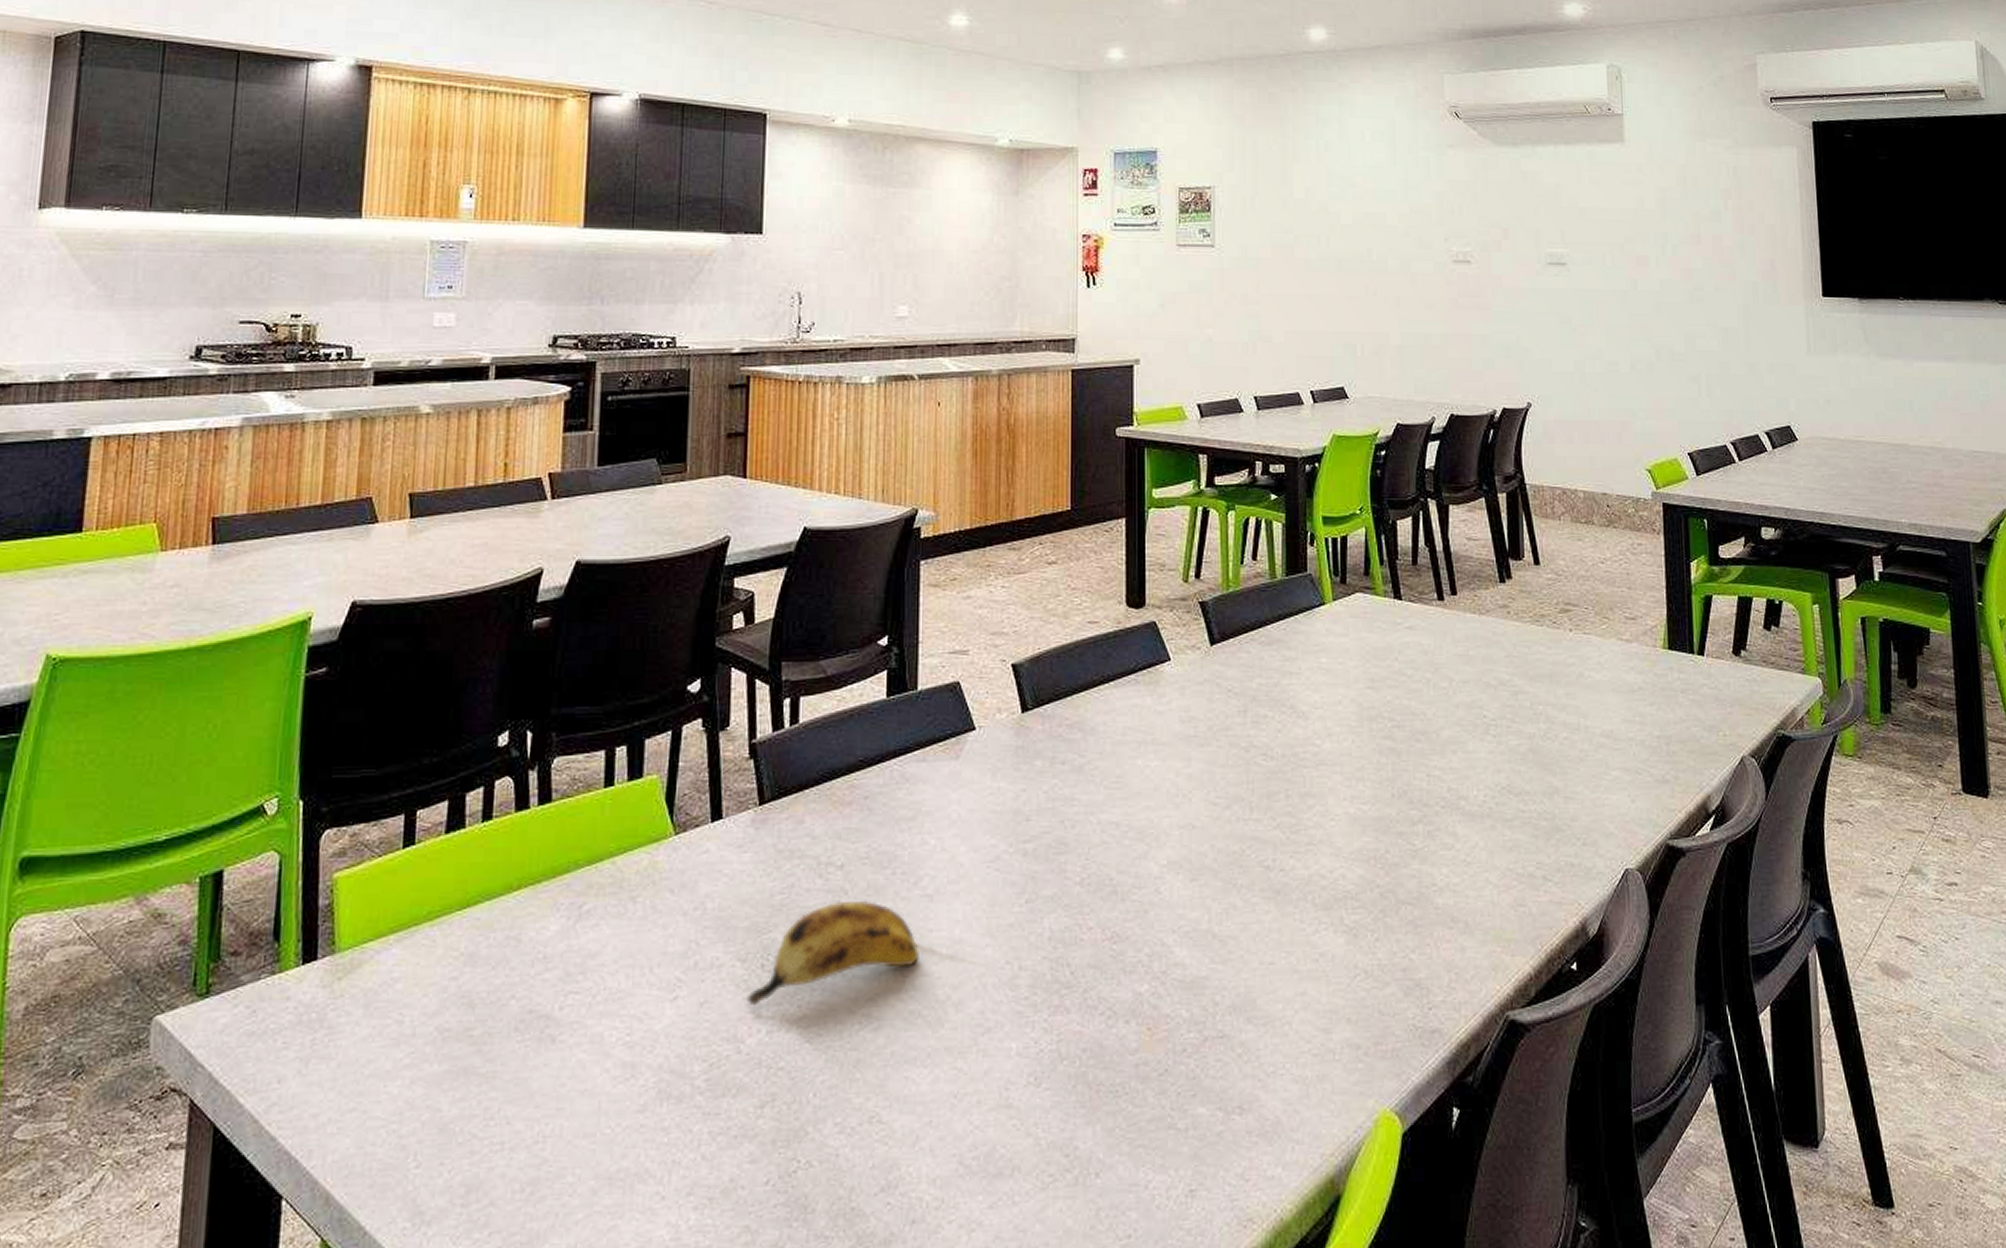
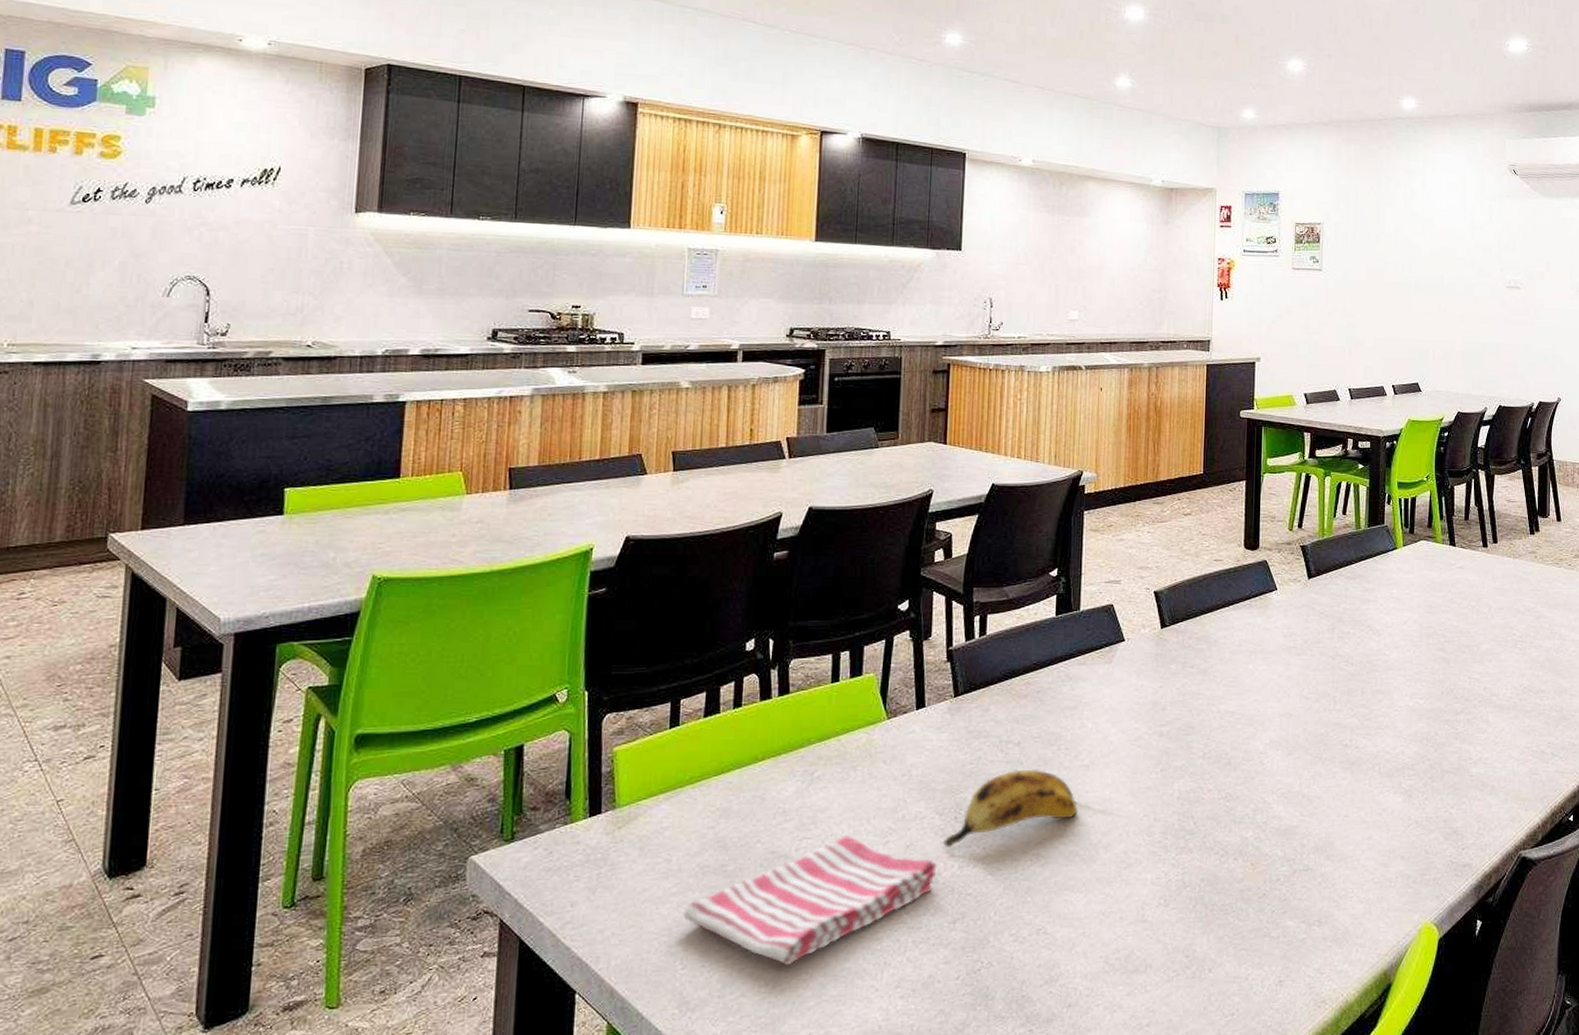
dish towel: none [417,989,739,1164] -> present [683,836,937,966]

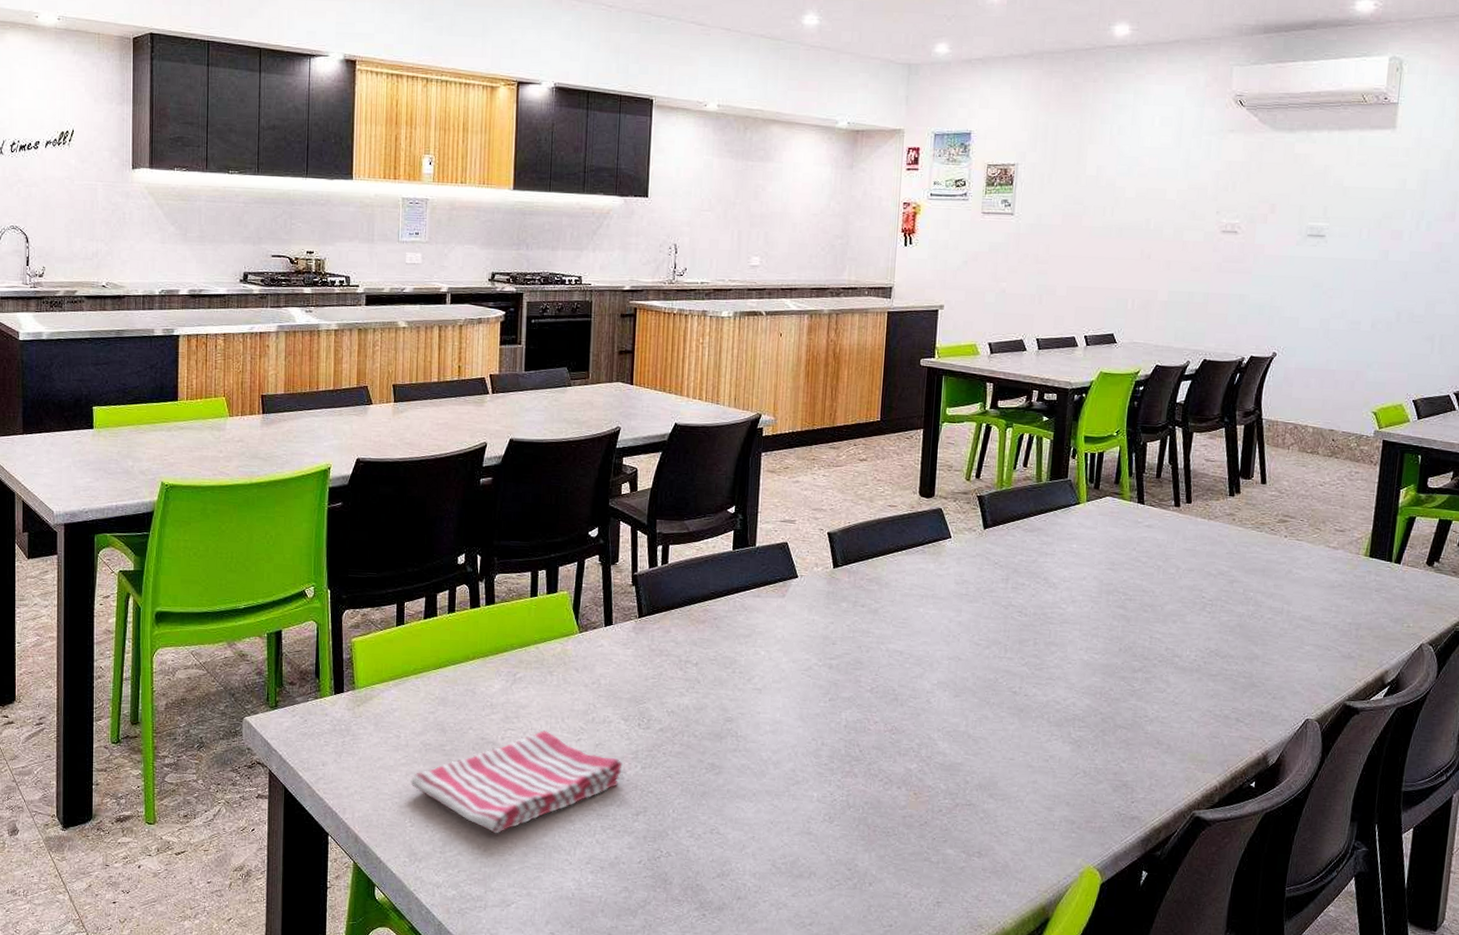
banana: present [943,769,1078,848] -> none [628,687,750,751]

